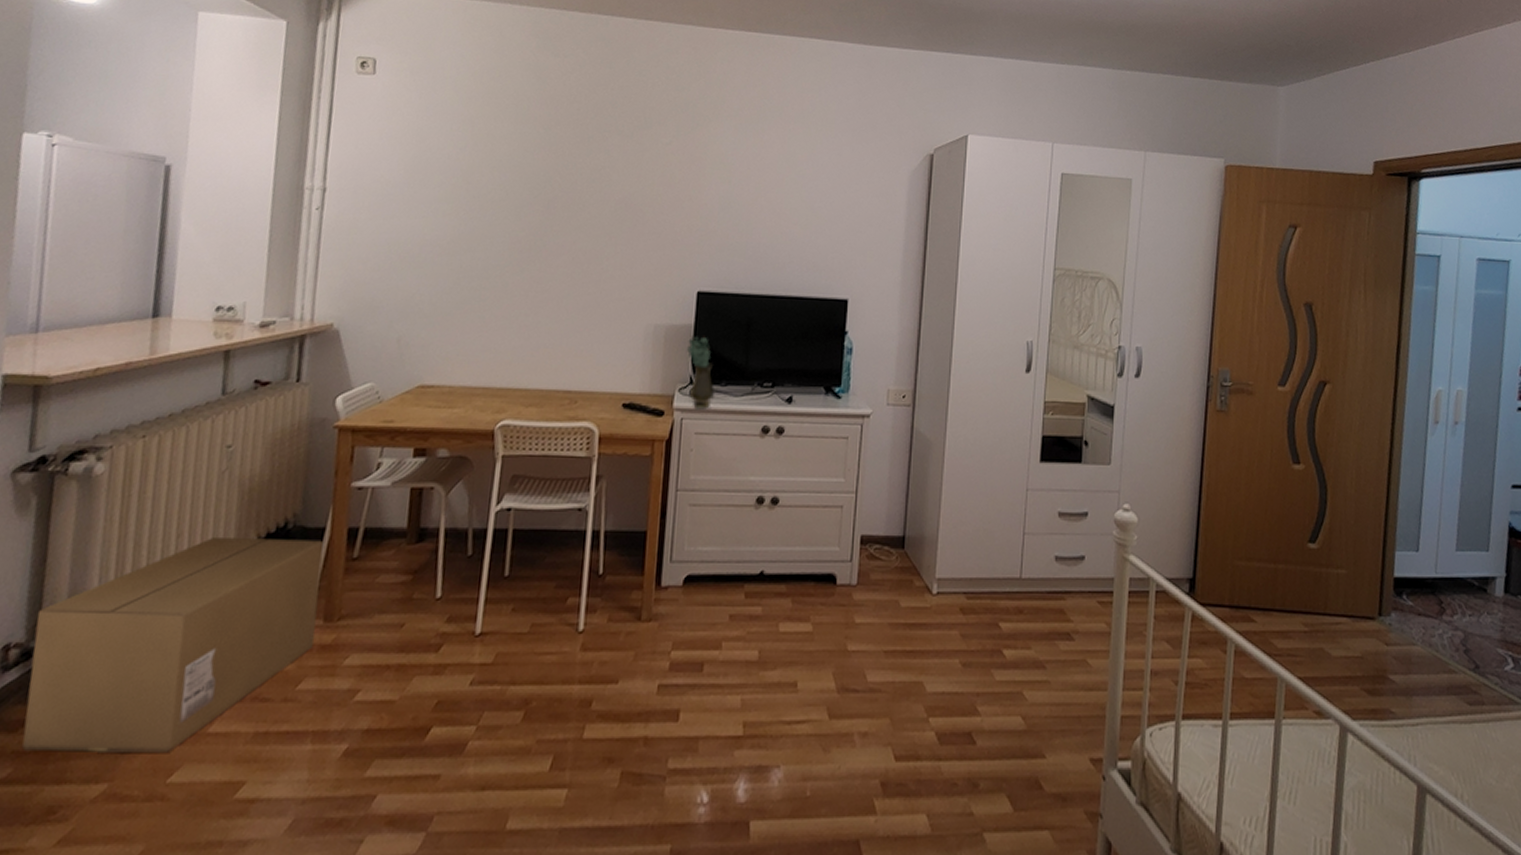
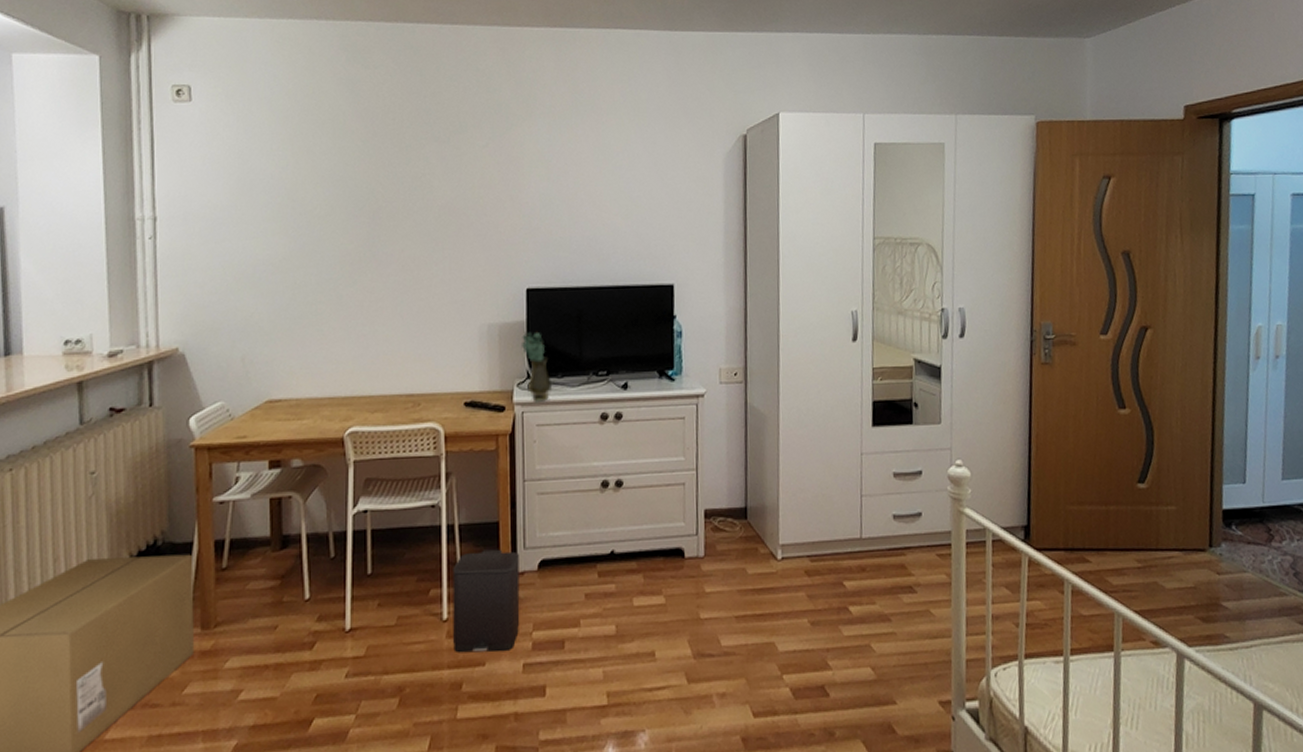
pedal bin: none [586,560,664,669] -> present [452,549,520,653]

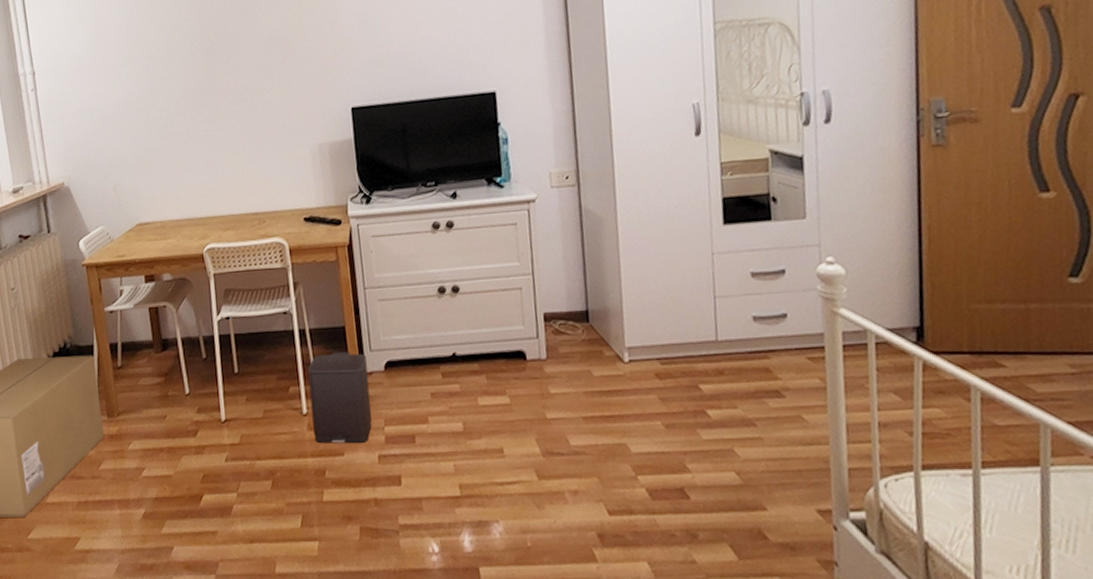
vase: present [520,331,552,402] -> none [350,148,383,215]

